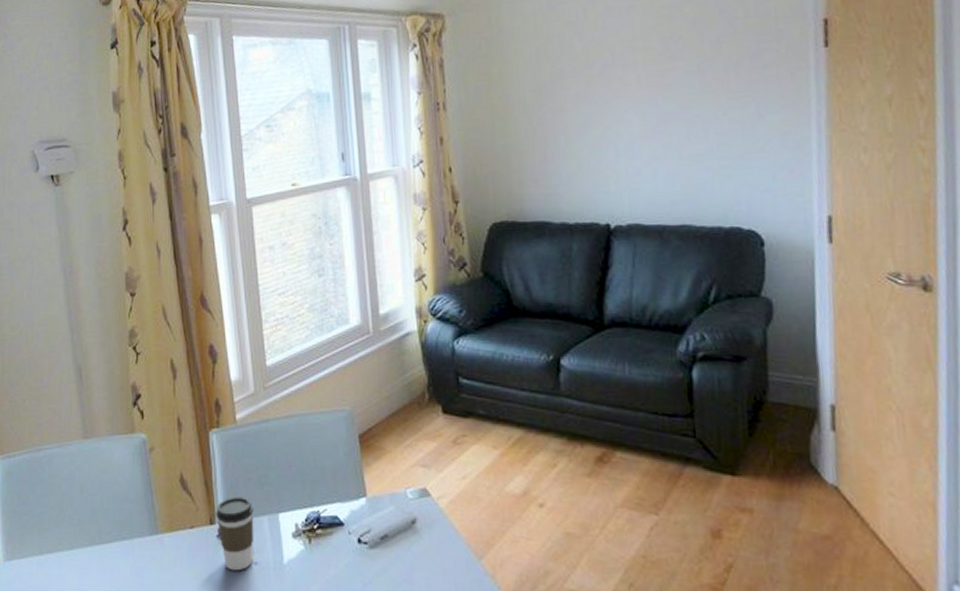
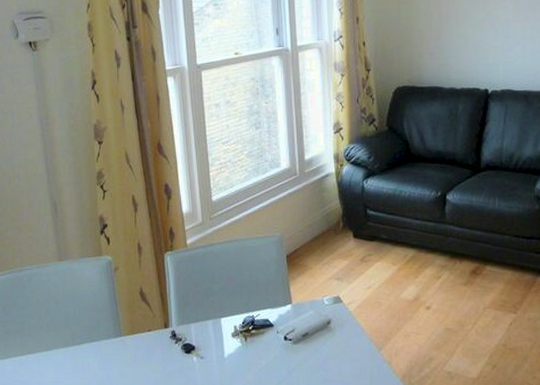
coffee cup: present [216,496,254,571] -> none [169,305,201,364]

